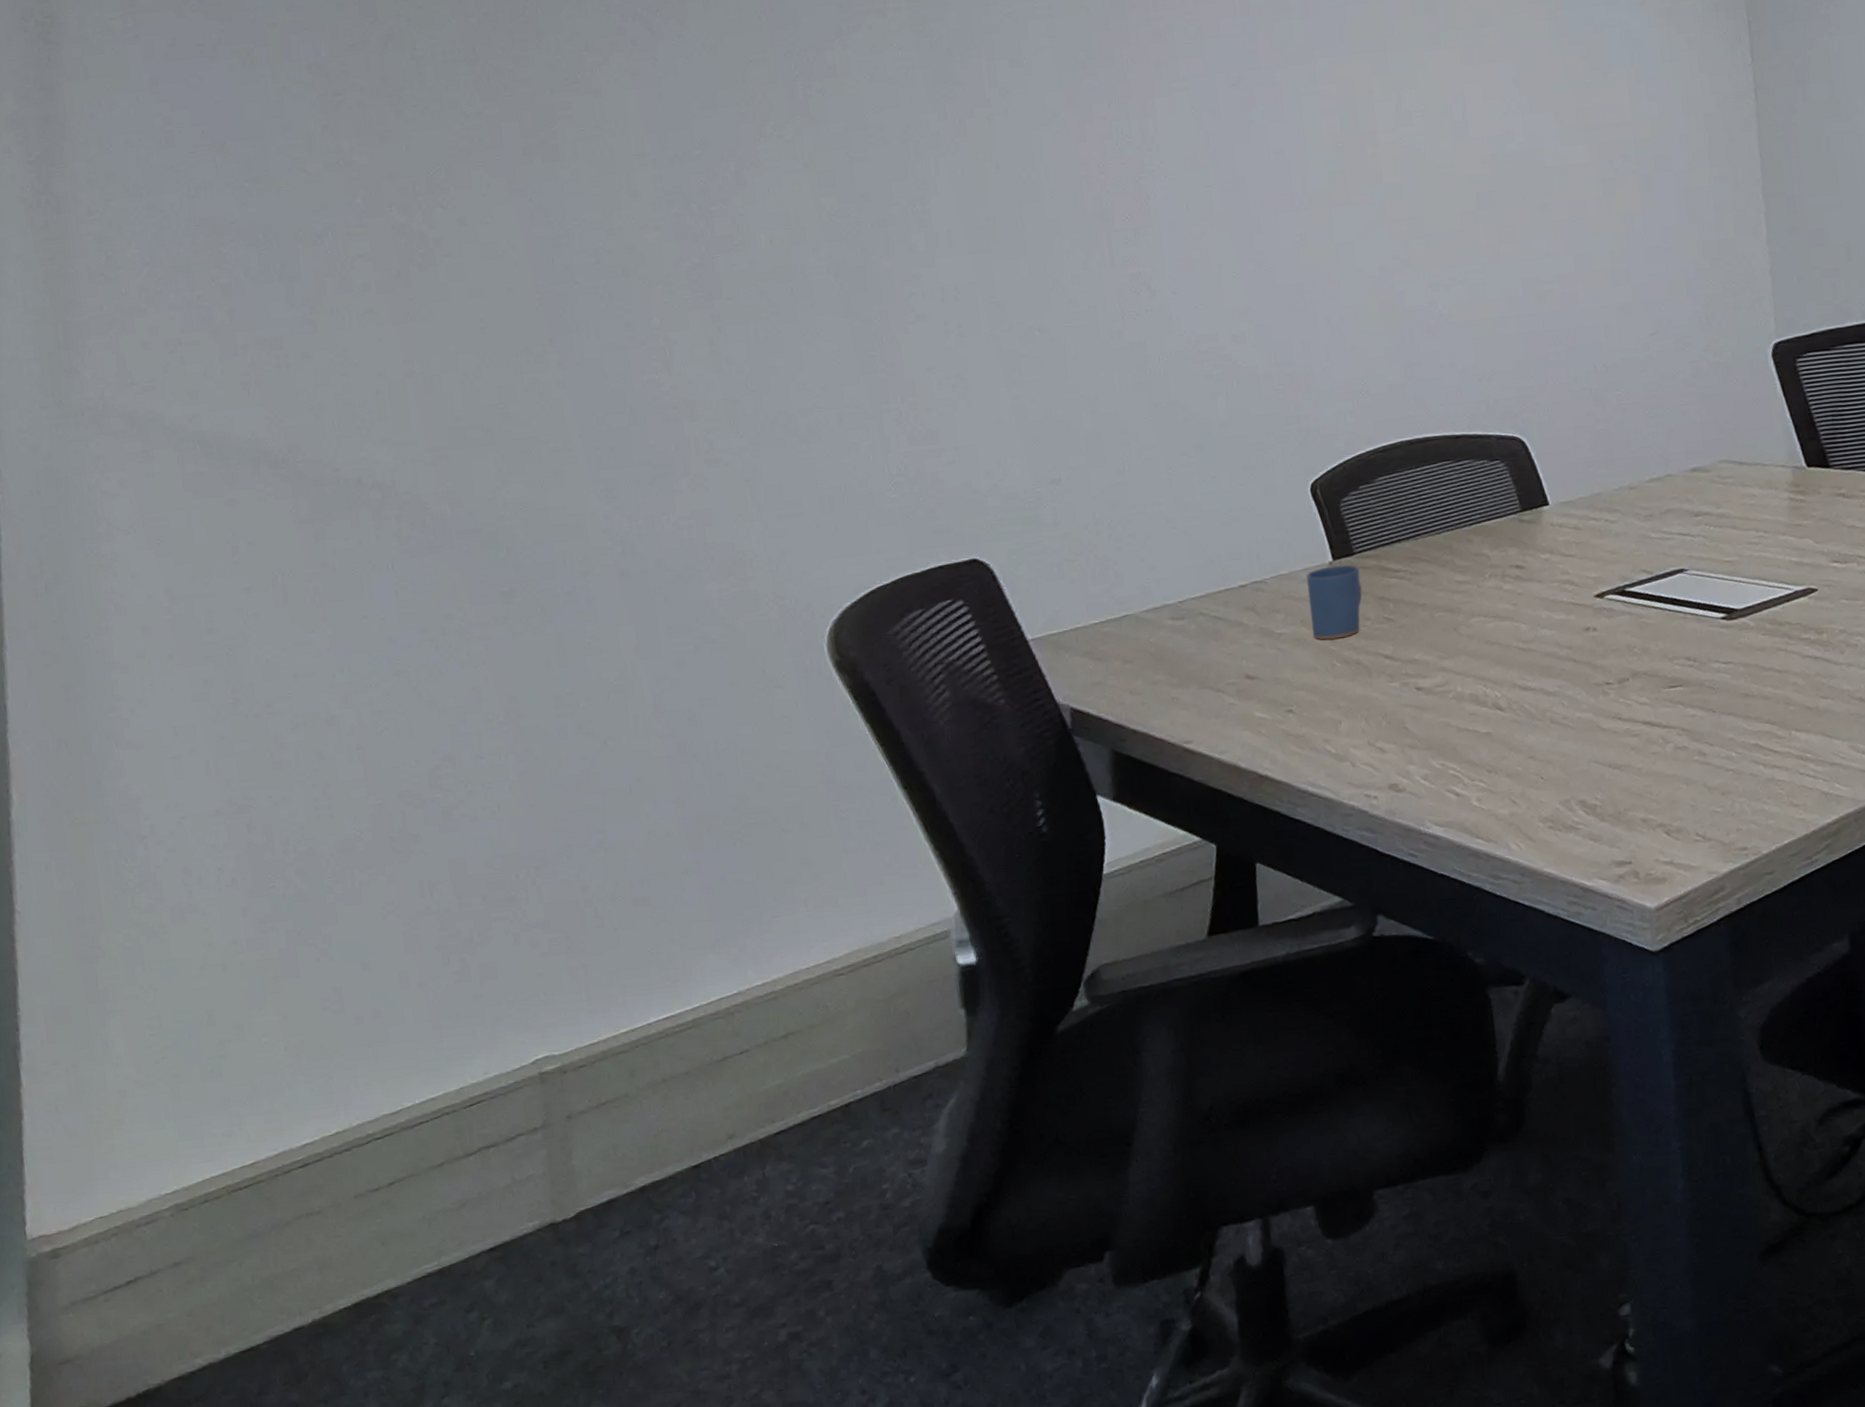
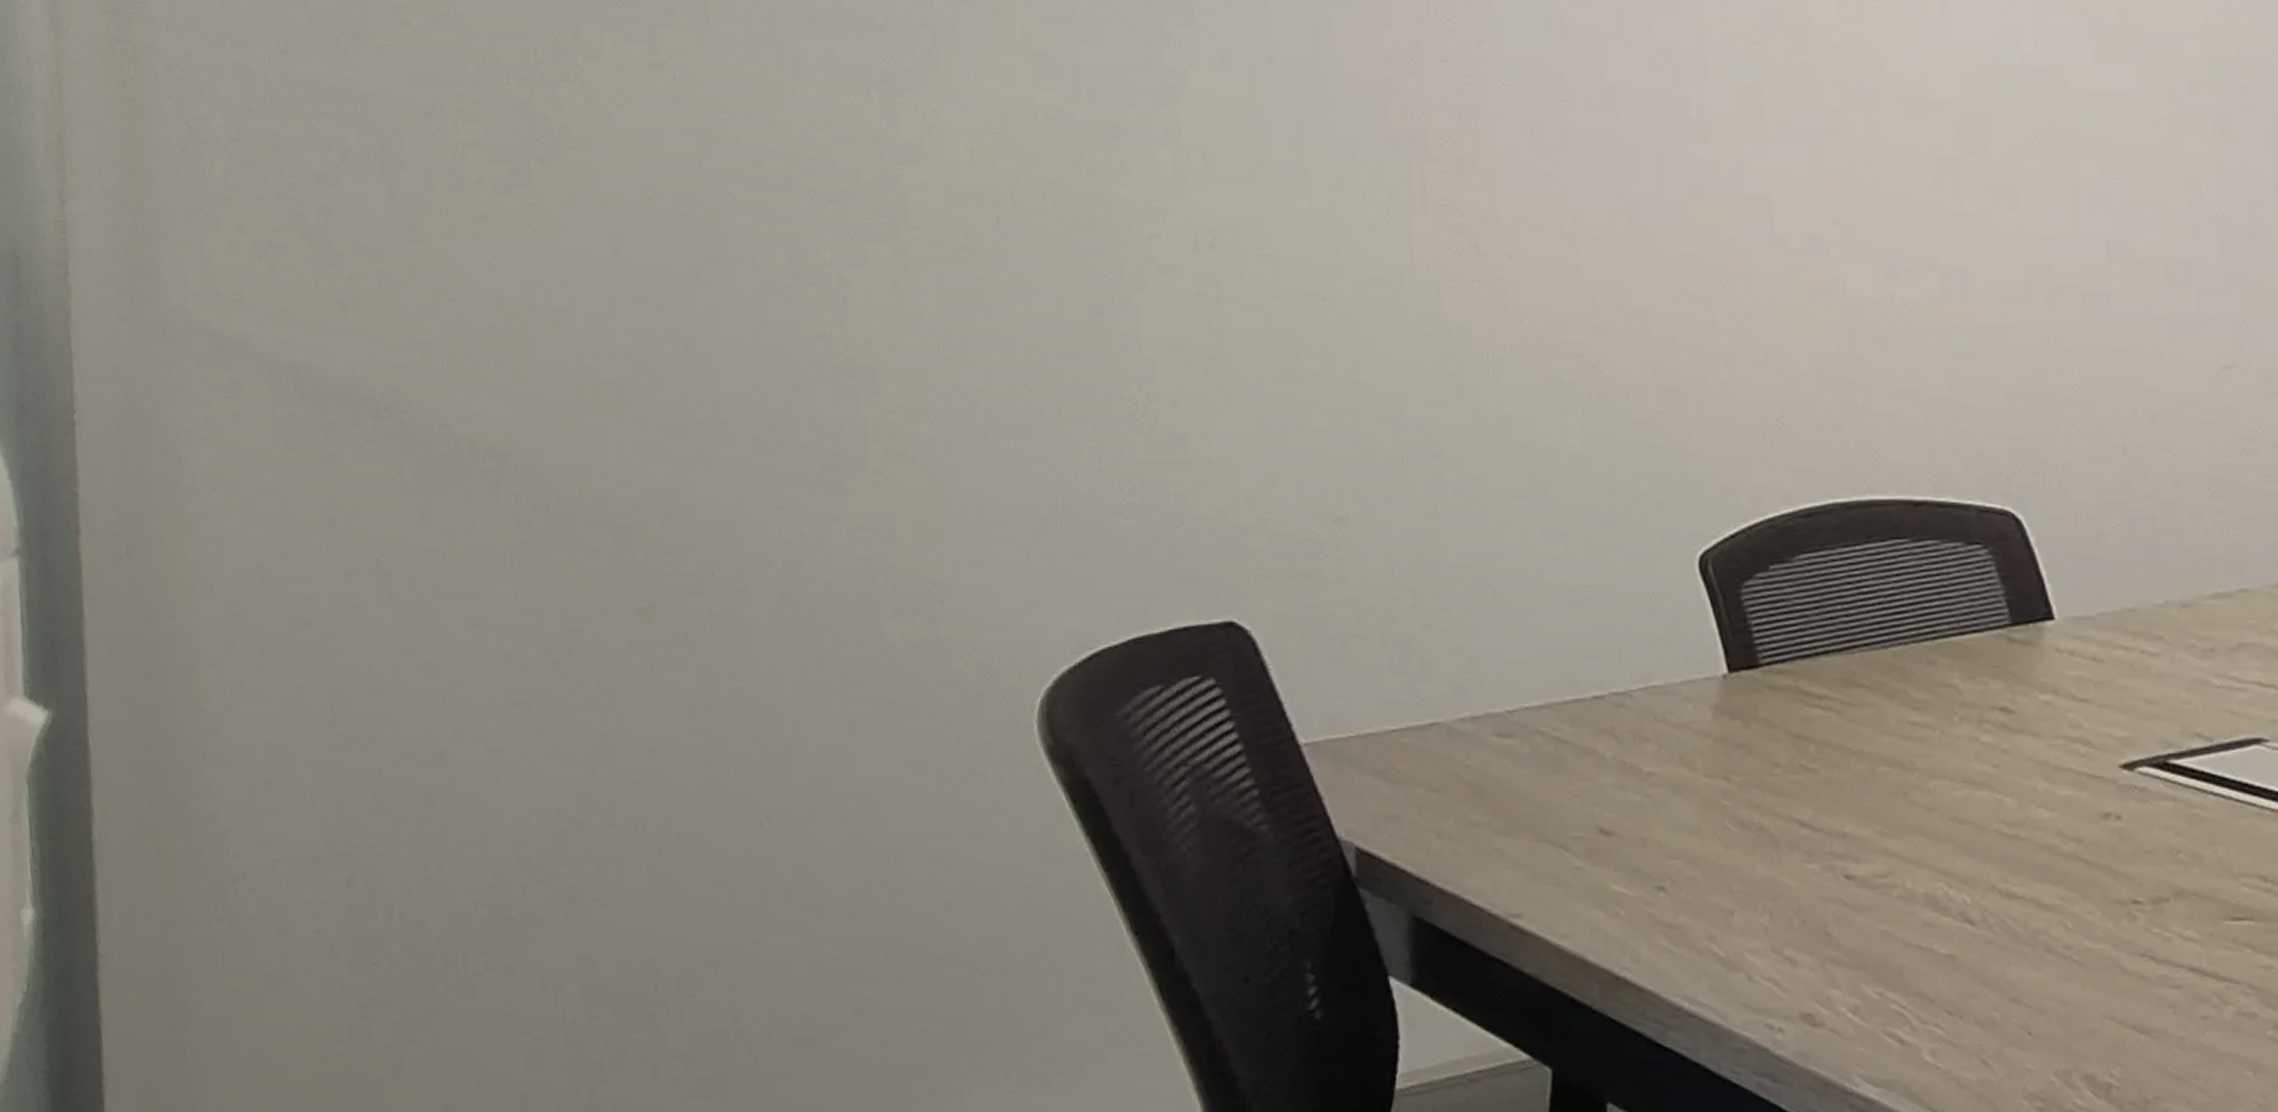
mug: present [1306,565,1362,640] -> none [1688,681,1770,791]

